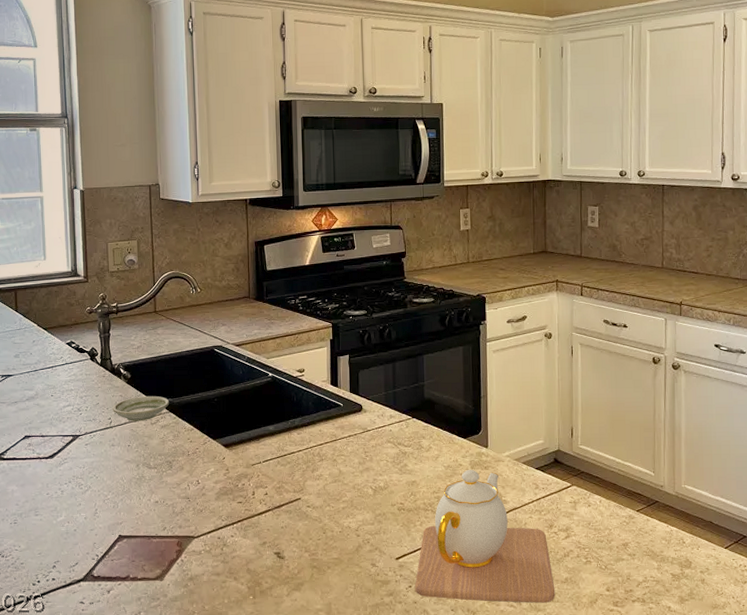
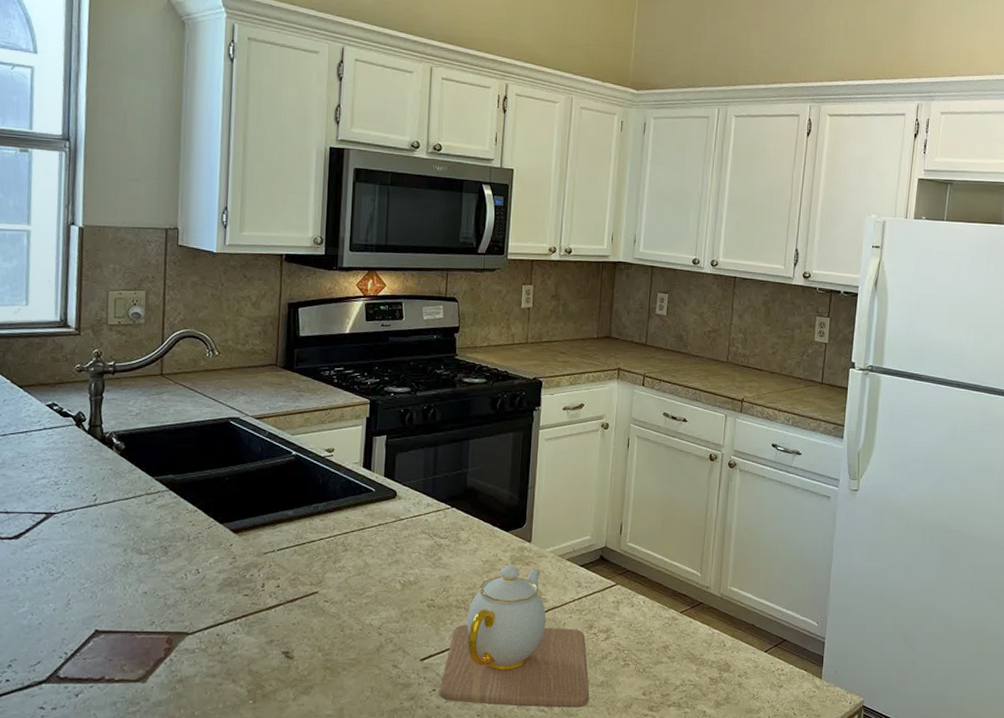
saucer: present [113,395,169,422] -> none [99,470,170,500]

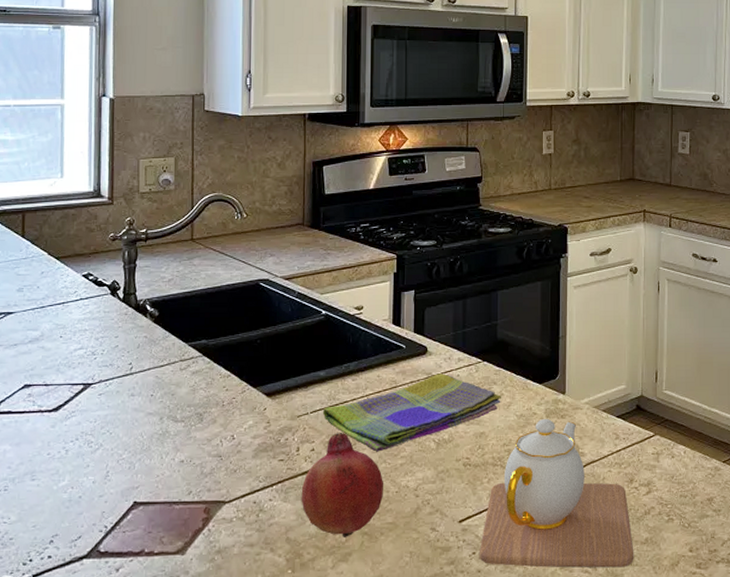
fruit: none [264,571,349,671] -> present [301,433,384,537]
dish towel: none [289,517,468,591] -> present [322,373,501,452]

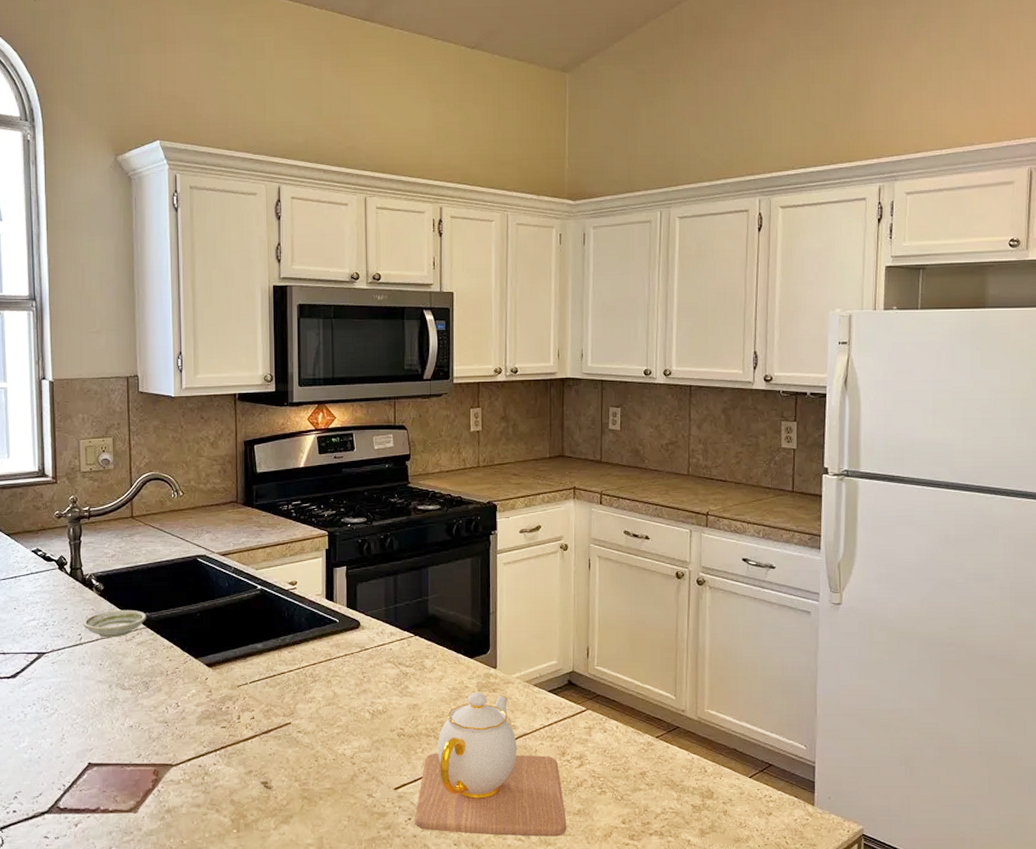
saucer: none [134,336,203,367] -> present [83,609,146,638]
fruit: present [301,433,384,537] -> none [243,702,322,801]
dish towel: present [322,373,501,452] -> none [261,647,433,721]

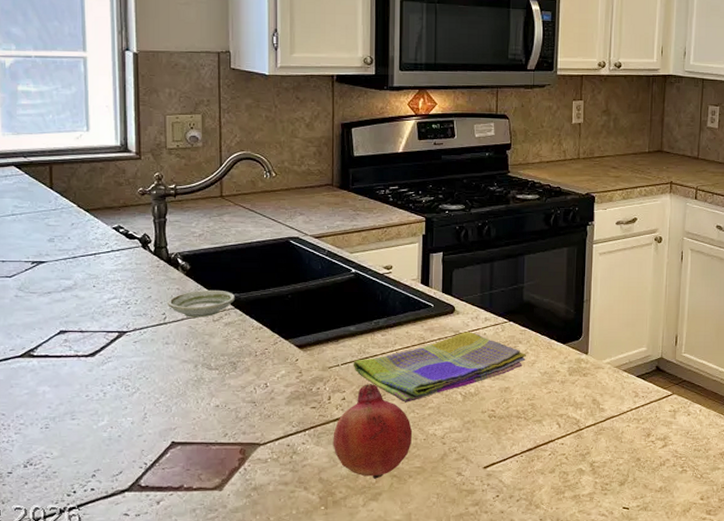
fruit: none [243,702,322,801] -> present [333,384,413,479]
dish towel: none [261,647,433,721] -> present [353,332,526,402]
teapot: present [414,693,567,837] -> none [502,377,649,512]

